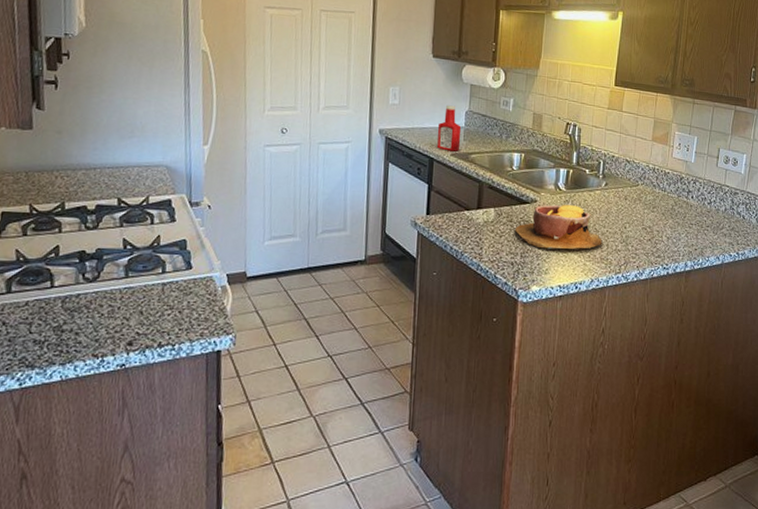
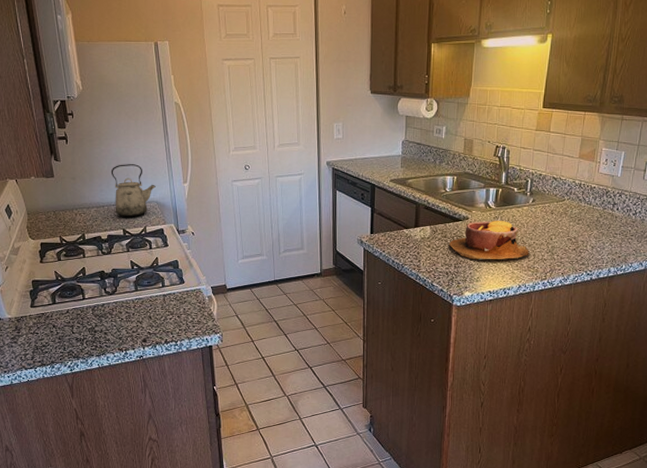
kettle: none [110,118,167,184] -> present [111,164,156,217]
ketchup bottle: present [437,105,462,152] -> none [378,136,399,178]

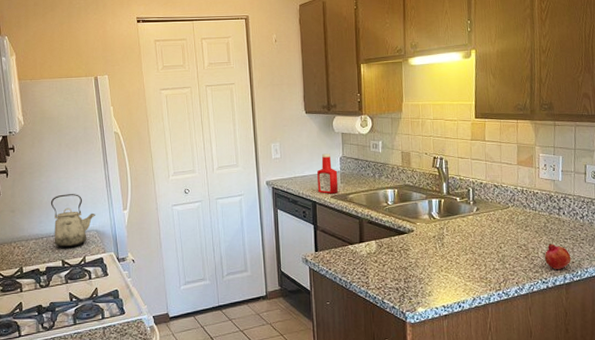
ketchup bottle: none [378,136,399,178] -> present [317,153,339,194]
bowl: present [448,220,530,260] -> none [396,230,480,273]
fruit: none [592,238,618,263] -> present [544,243,571,269]

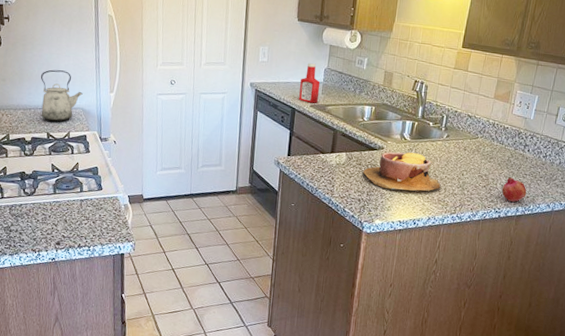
bowl: none [396,230,480,273] -> present [362,152,441,191]

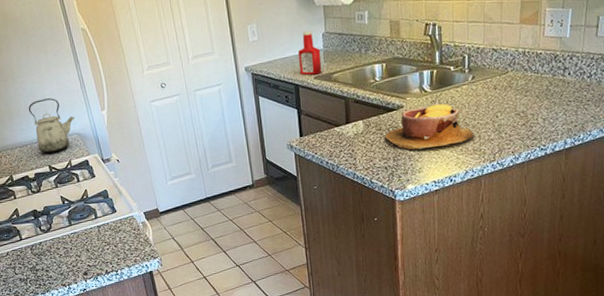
fruit: present [501,177,527,202] -> none [544,108,574,135]

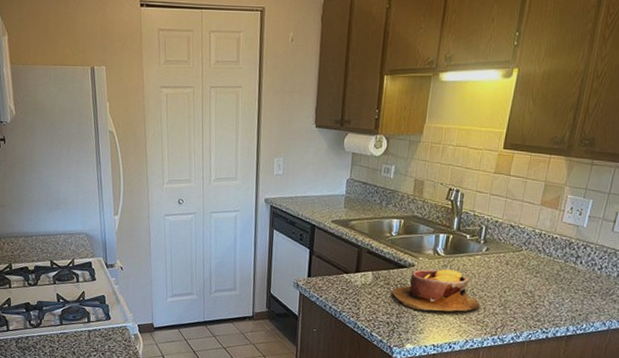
kettle: present [28,98,74,154] -> none [40,193,86,249]
ketchup bottle: present [298,30,322,75] -> none [319,174,343,219]

